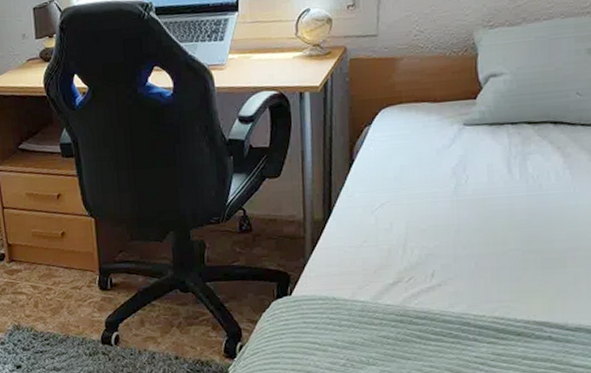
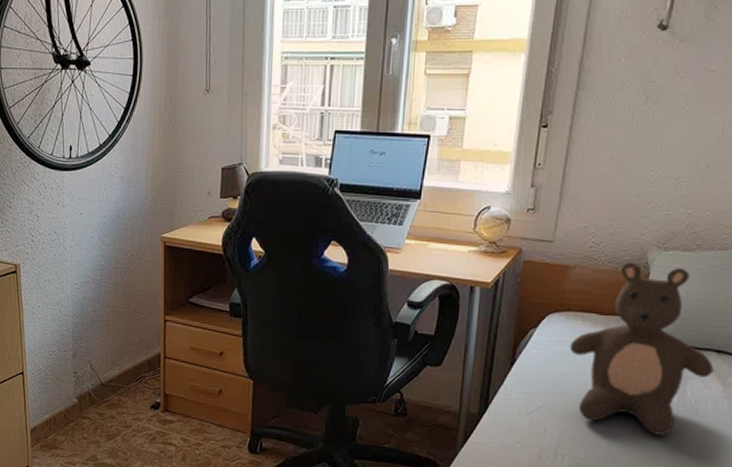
teddy bear: none [406,44,552,215] -> present [569,262,714,436]

